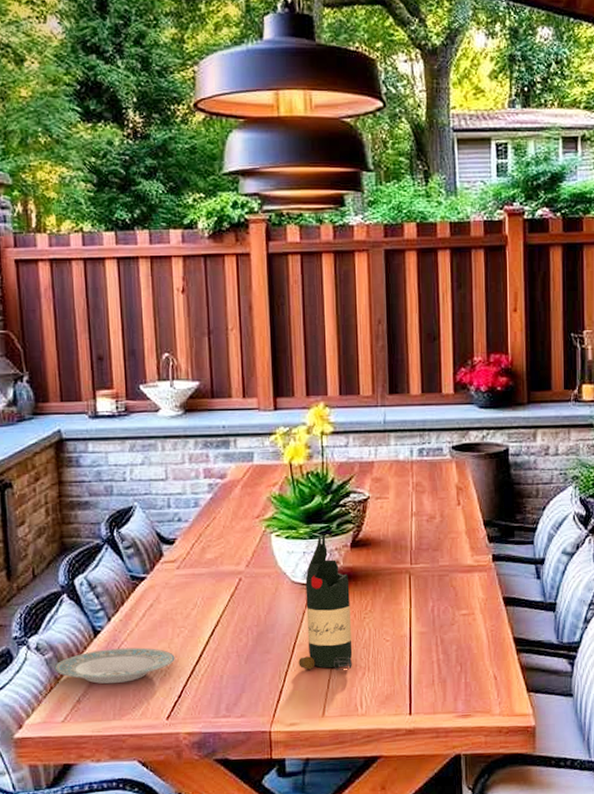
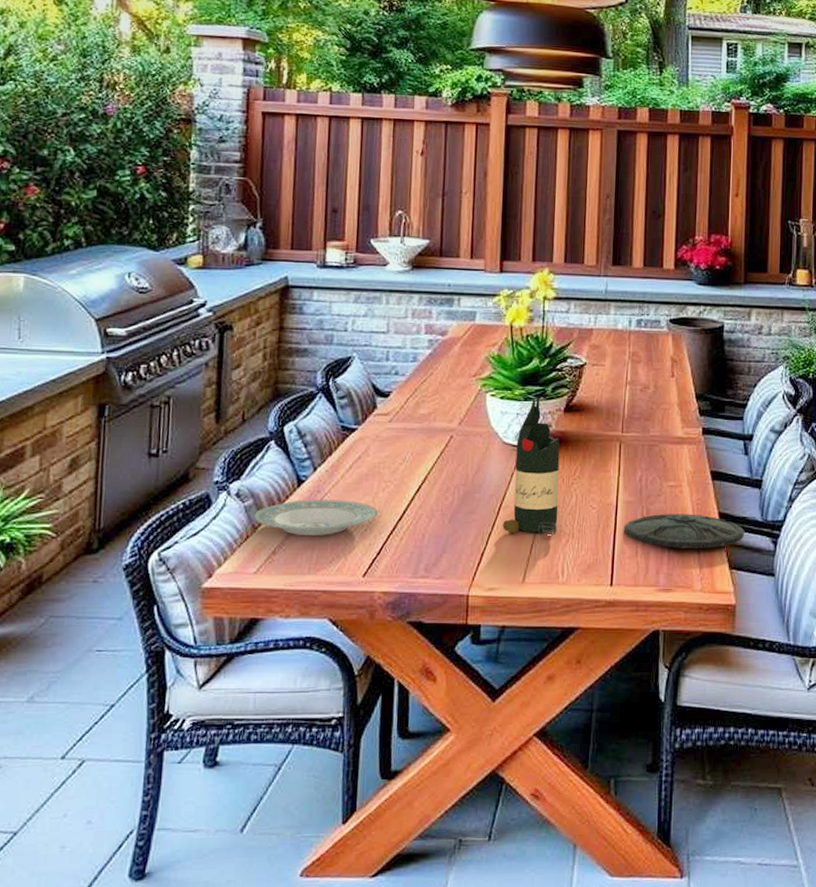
plate: none [419,640,541,675] -> present [624,513,745,549]

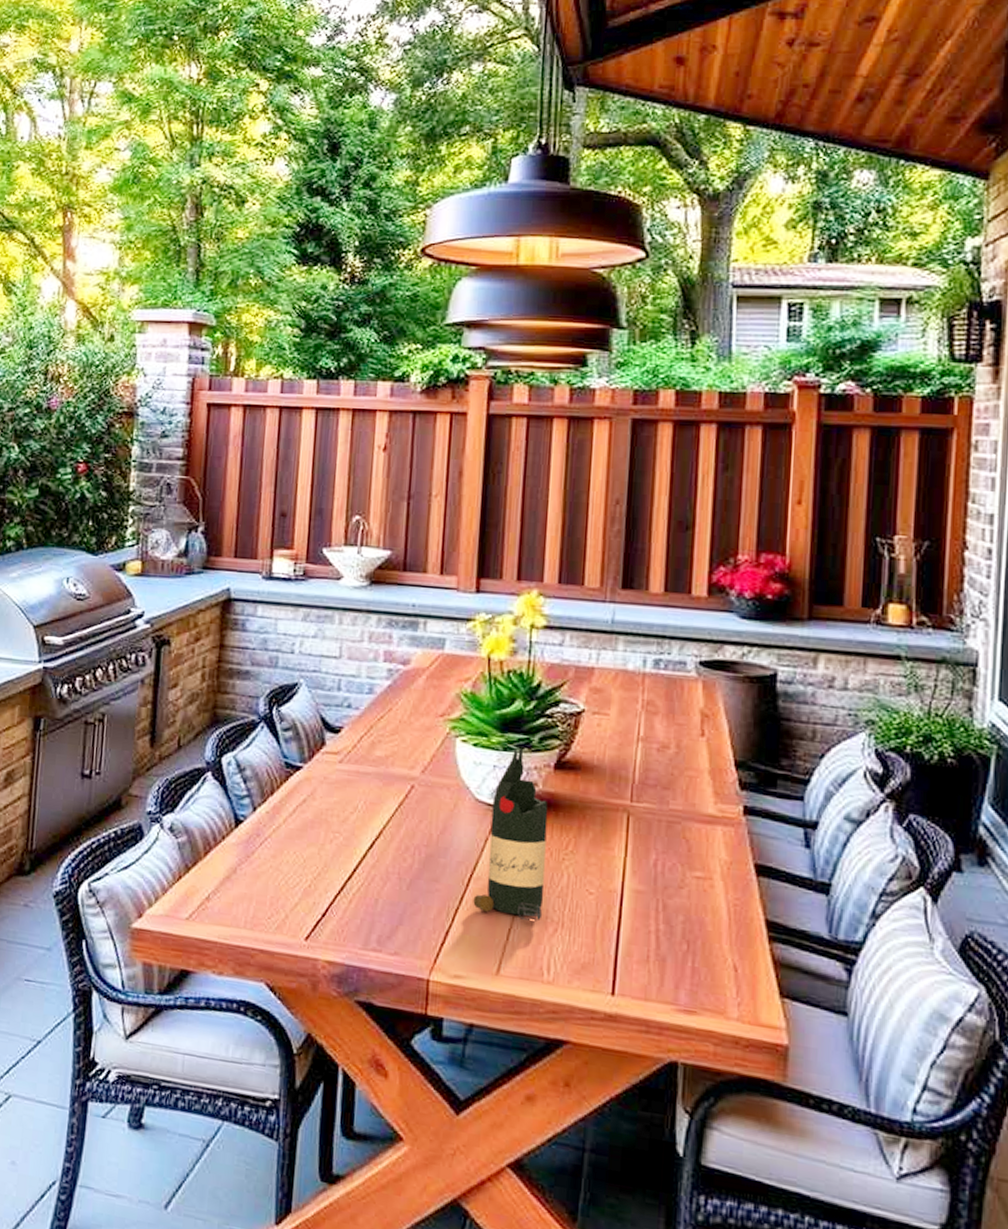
plate: present [253,499,378,537] -> none [186,842,324,887]
plate: present [624,513,745,549] -> none [631,911,804,967]

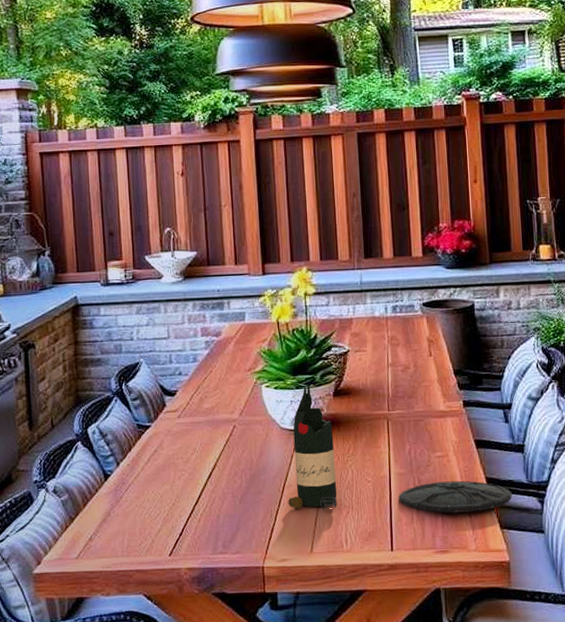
plate: none [631,911,804,967] -> present [398,480,512,513]

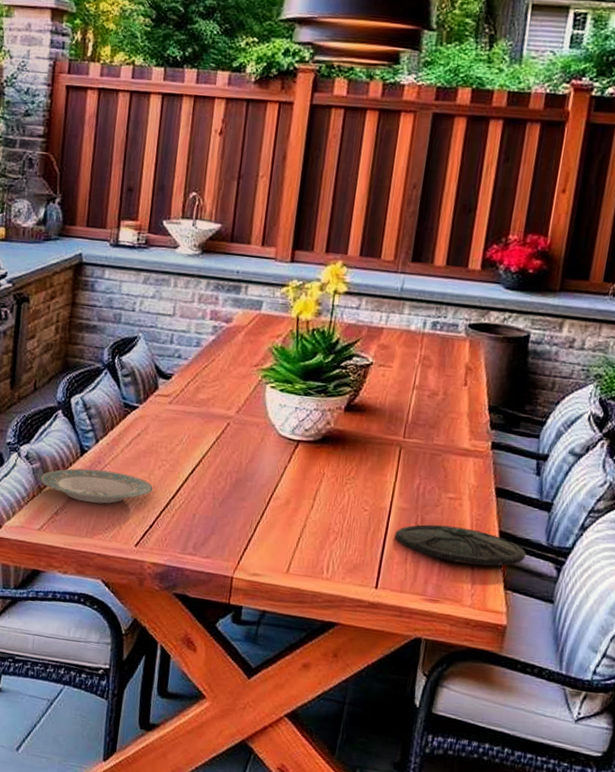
plate: none [69,489,177,524] -> present [39,468,153,504]
wine bottle: present [288,384,338,510] -> none [271,393,337,531]

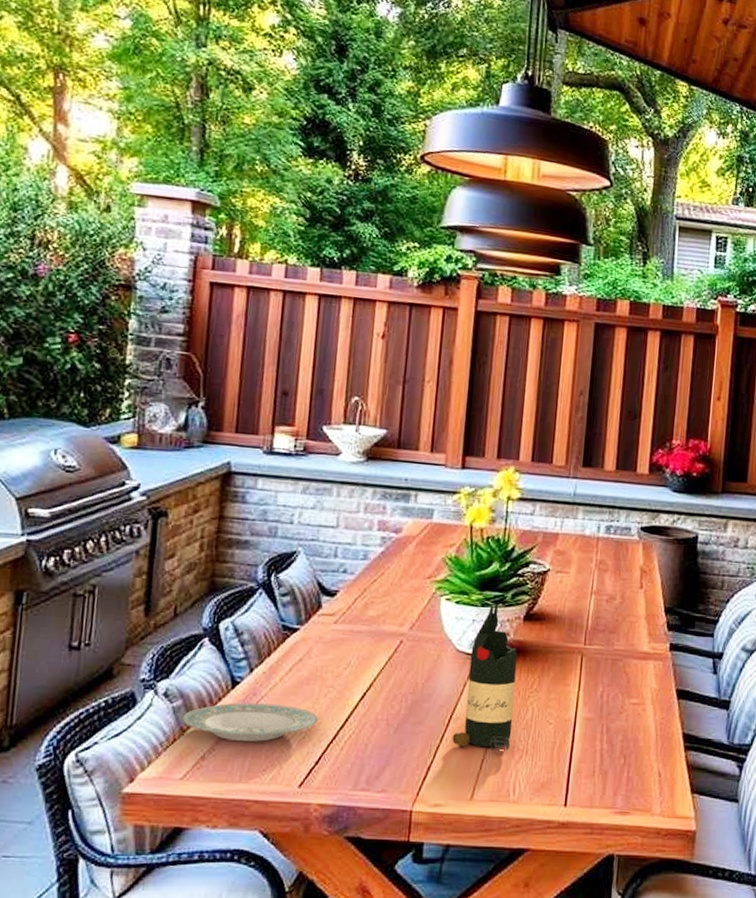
wine bottle: none [271,393,337,531] -> present [452,603,518,751]
plate: present [395,524,526,567] -> none [581,732,710,771]

